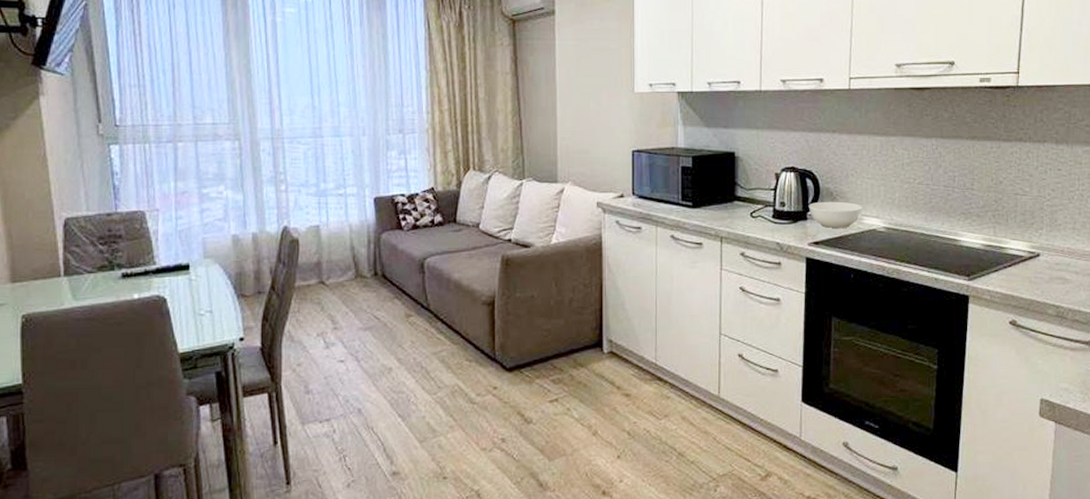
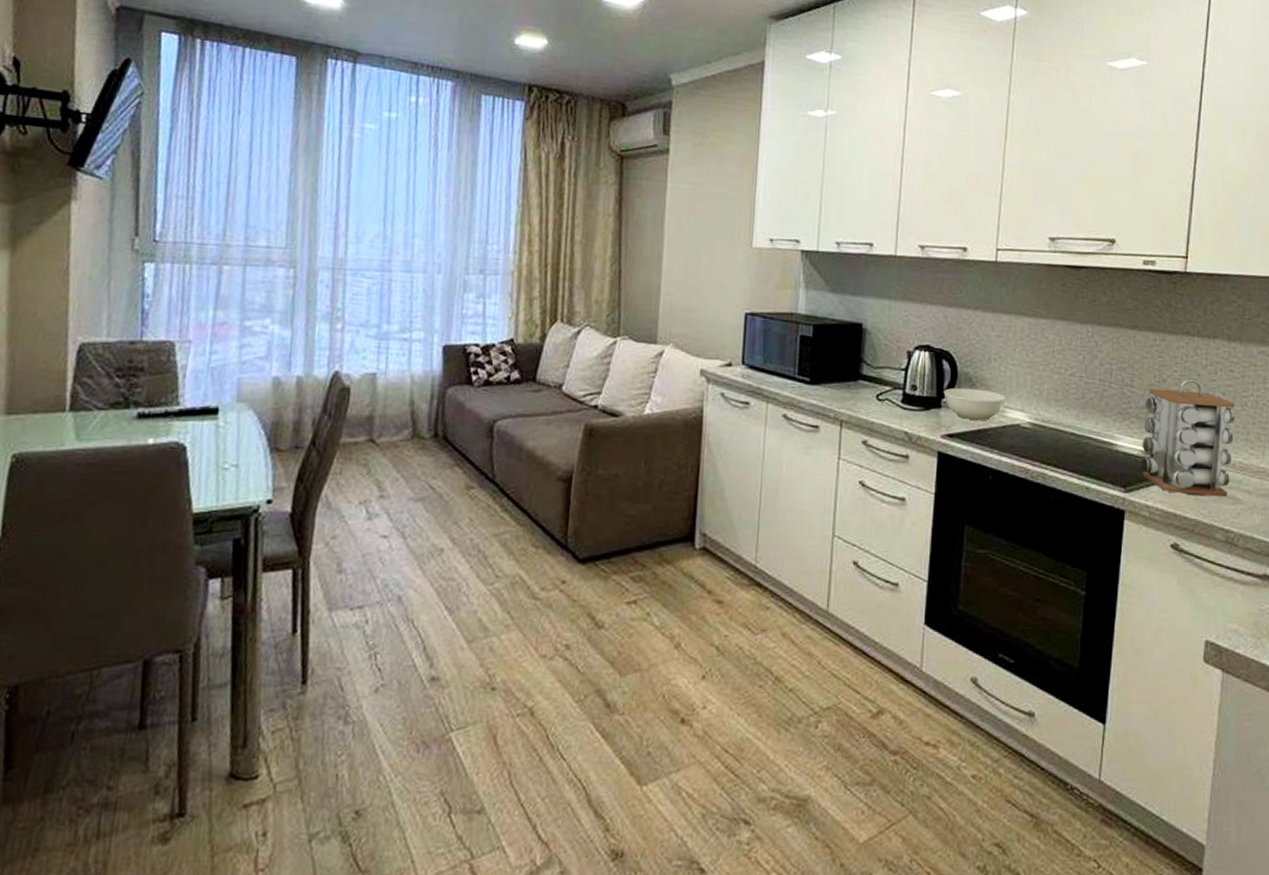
spice rack: none [982,179,1064,279] -> present [1140,378,1236,498]

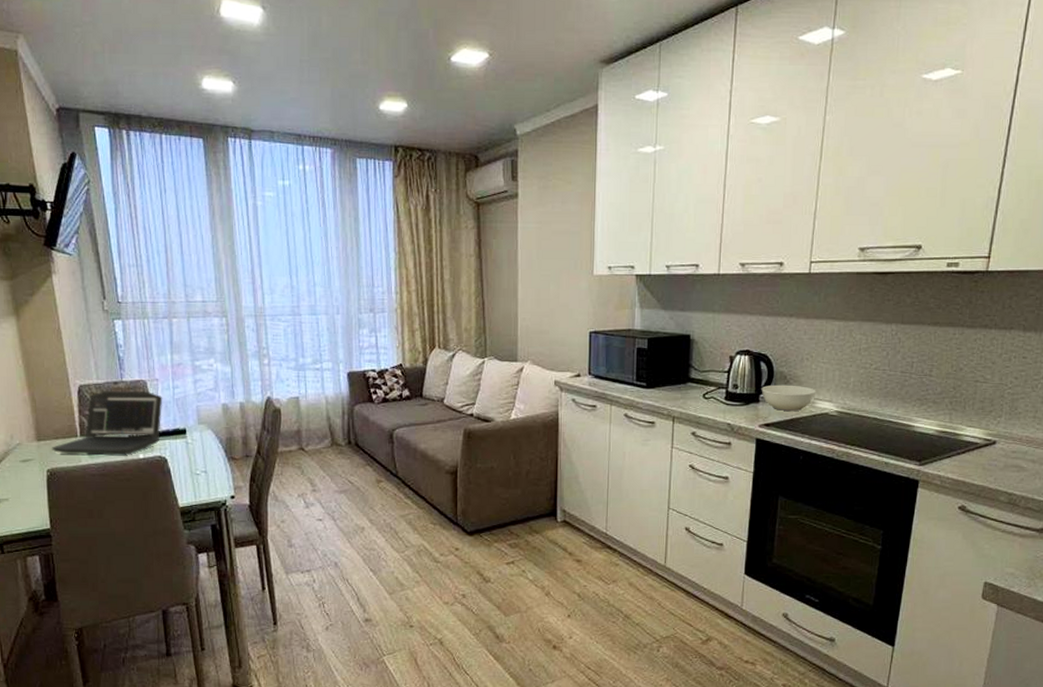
laptop: none [25,352,194,439] -> present [52,391,163,455]
spice rack: present [1140,378,1236,498] -> none [935,366,1027,467]

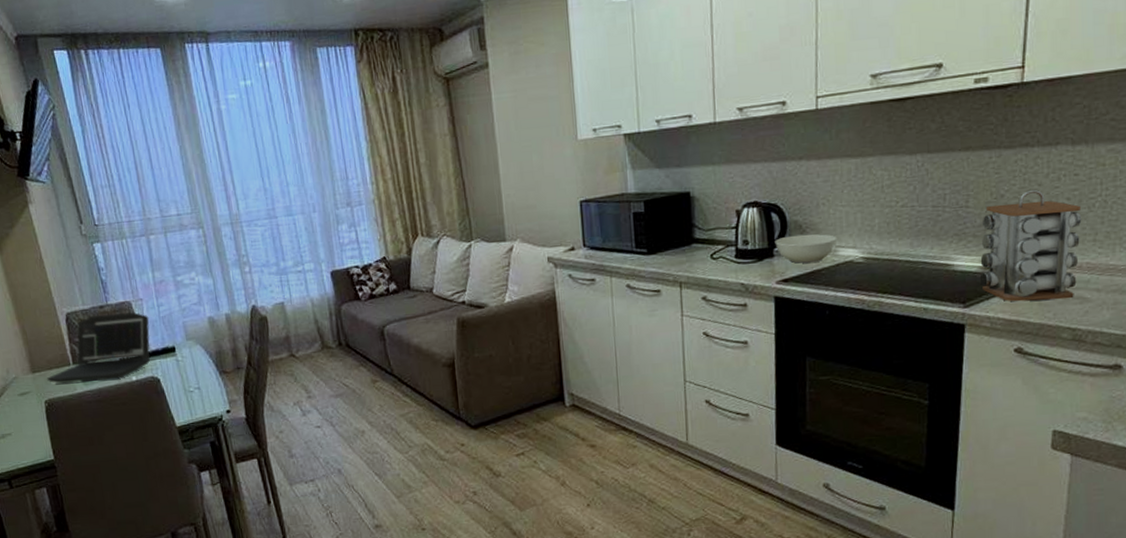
spice rack: none [935,366,1027,467] -> present [979,189,1082,302]

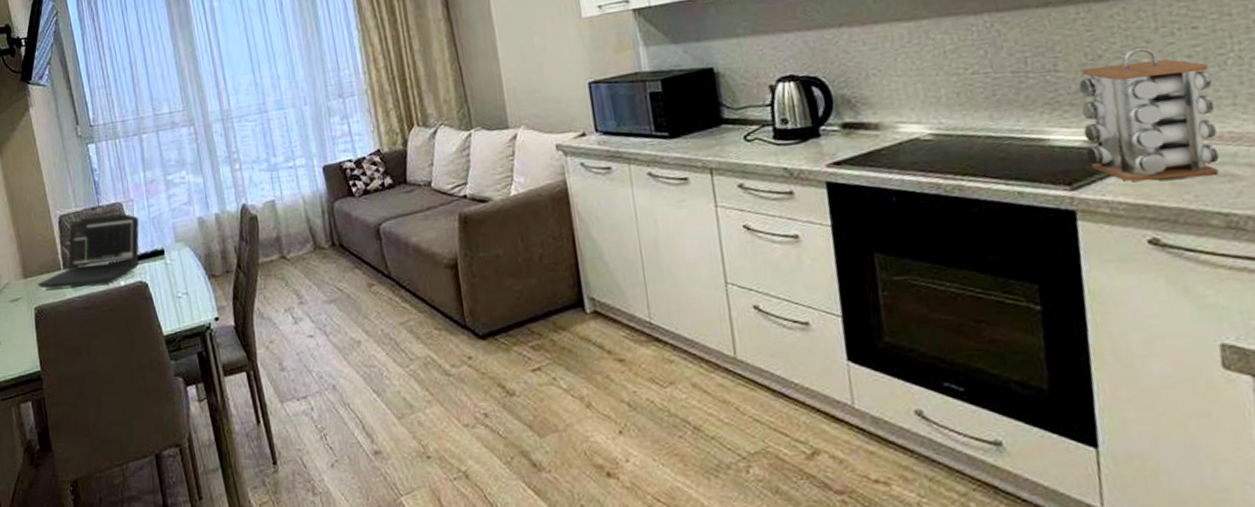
bowl: present [774,234,838,264] -> none [819,108,897,143]

